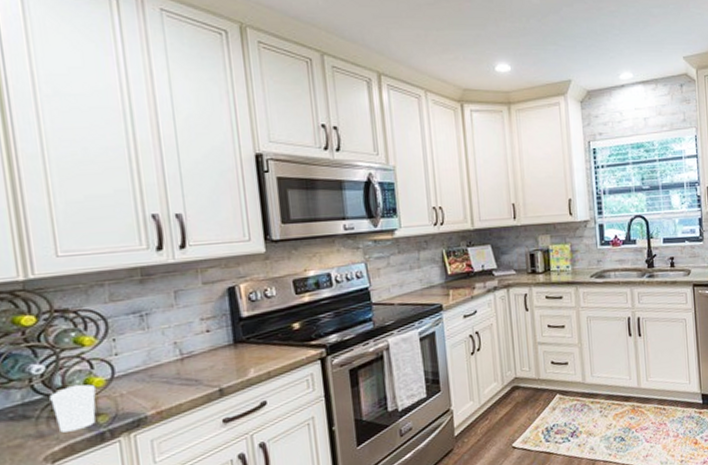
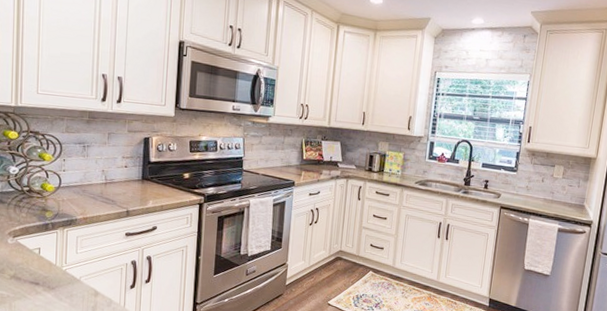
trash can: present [49,384,97,433] -> none [18,186,48,219]

